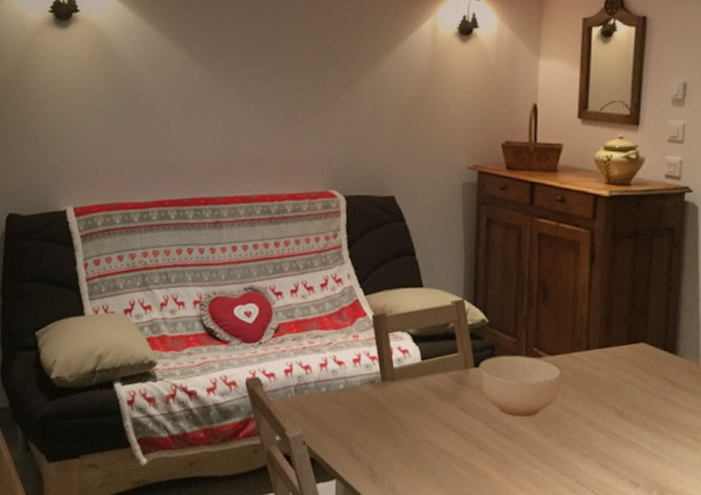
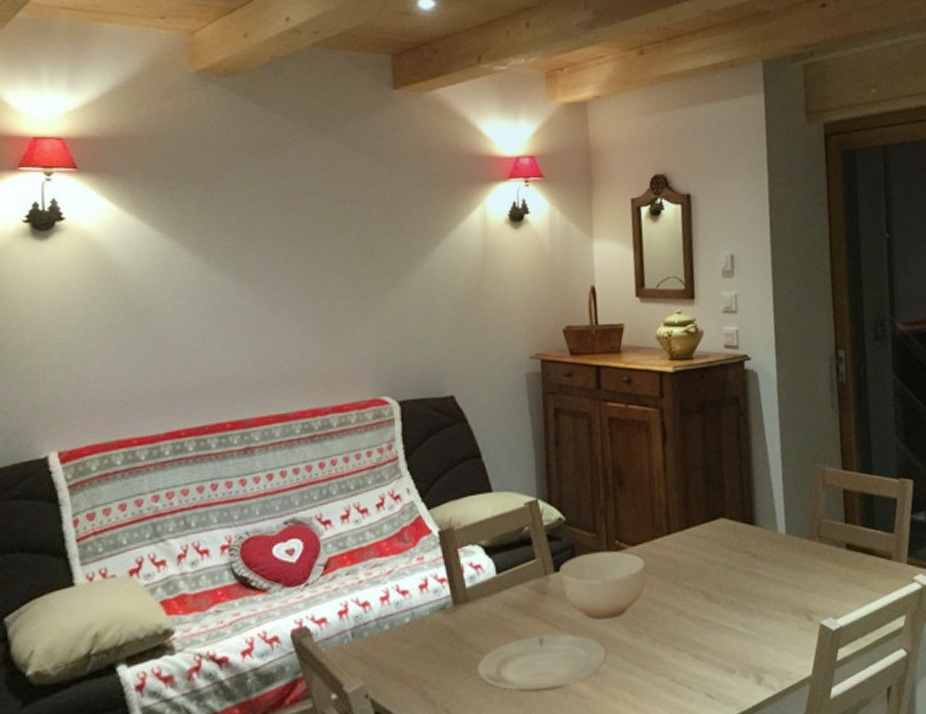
plate: none [399,420,517,469] -> present [478,633,608,692]

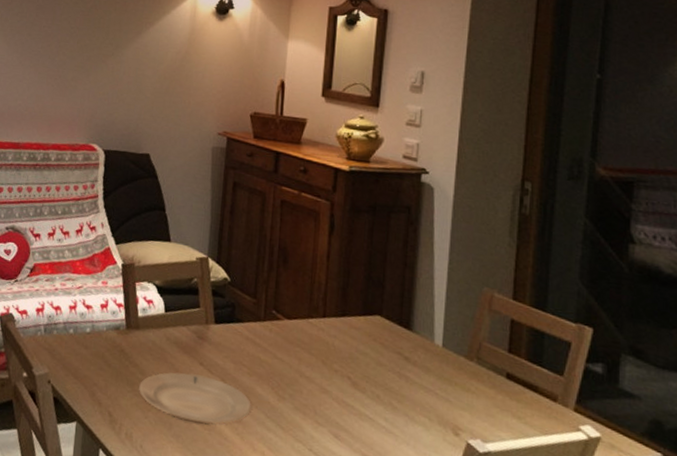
bowl: present [559,550,647,620] -> none [219,314,299,378]

